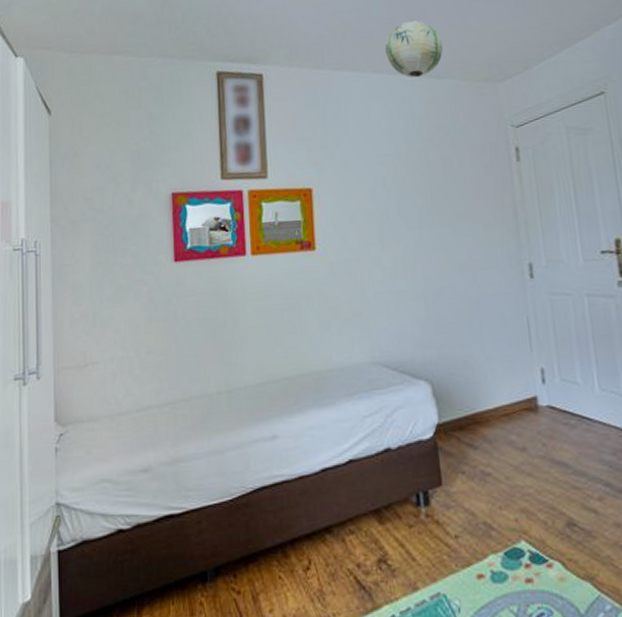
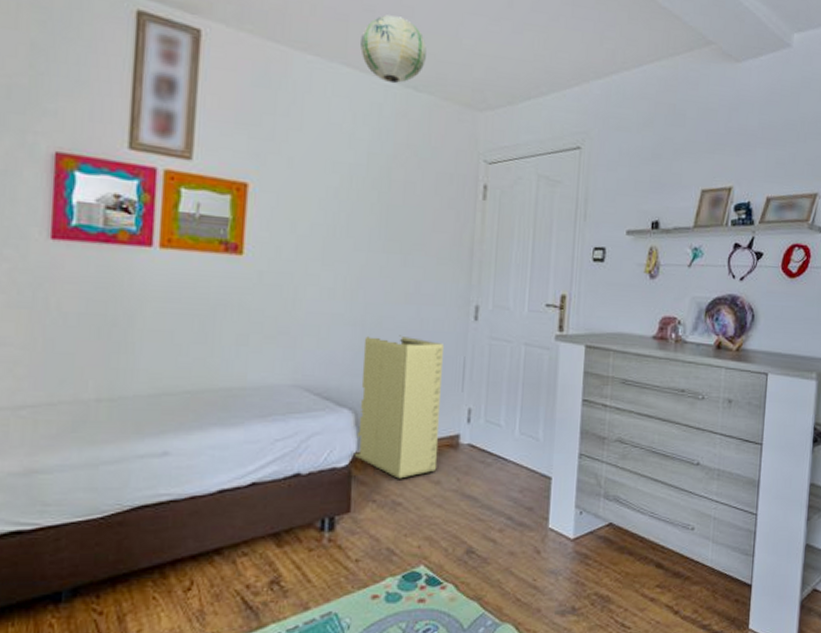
laundry hamper: none [428,302,520,449] -> present [352,335,445,480]

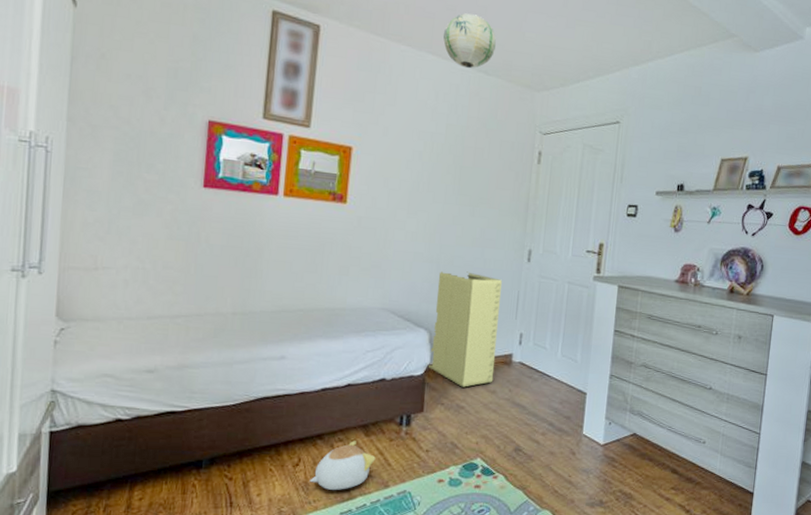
plush toy: none [206,554,291,618] -> present [310,441,376,490]

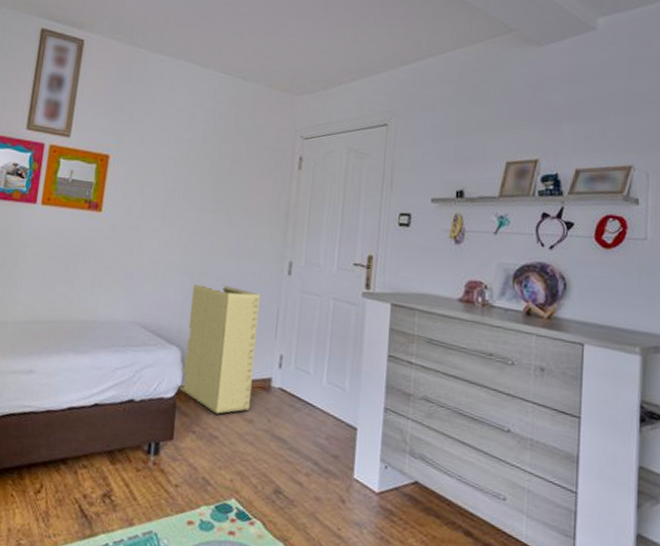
plush toy: present [310,441,376,490] -> none [51,468,121,525]
paper lantern: present [443,13,496,69] -> none [202,22,255,75]

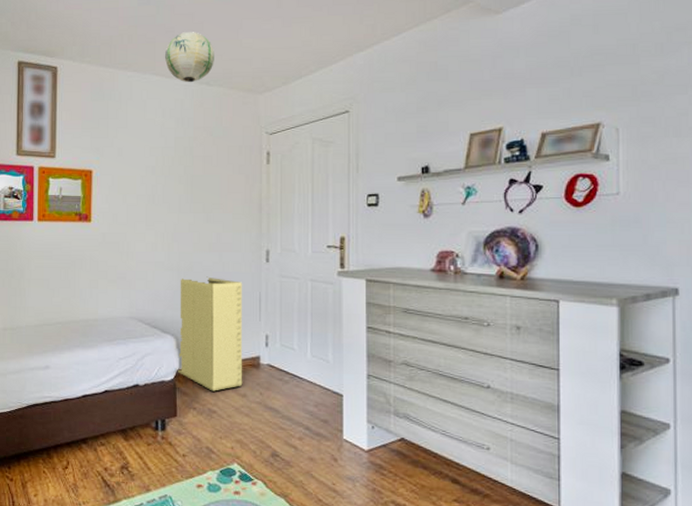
paper lantern: none [202,22,255,75] -> present [165,32,214,83]

